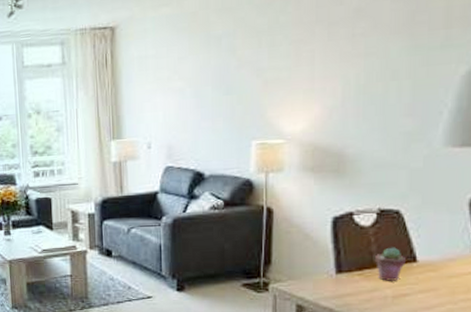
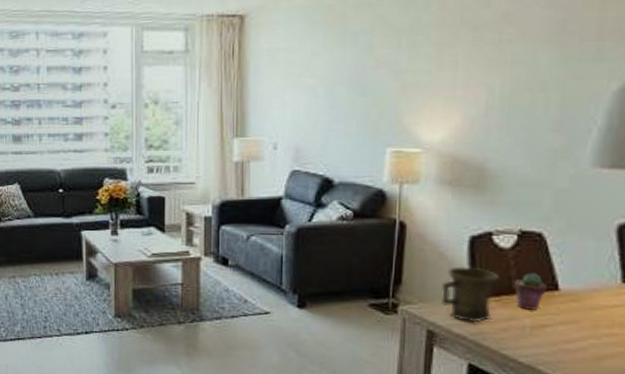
mug: none [309,245,362,295] -> present [441,266,501,322]

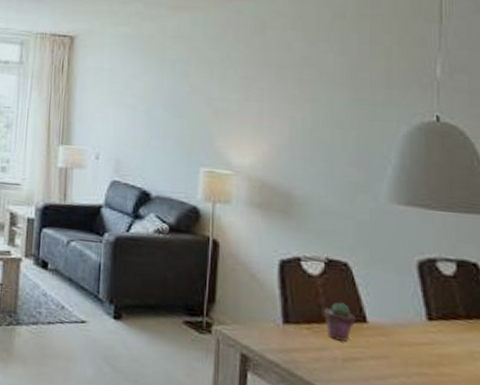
mug: present [441,266,501,322] -> none [254,289,310,349]

